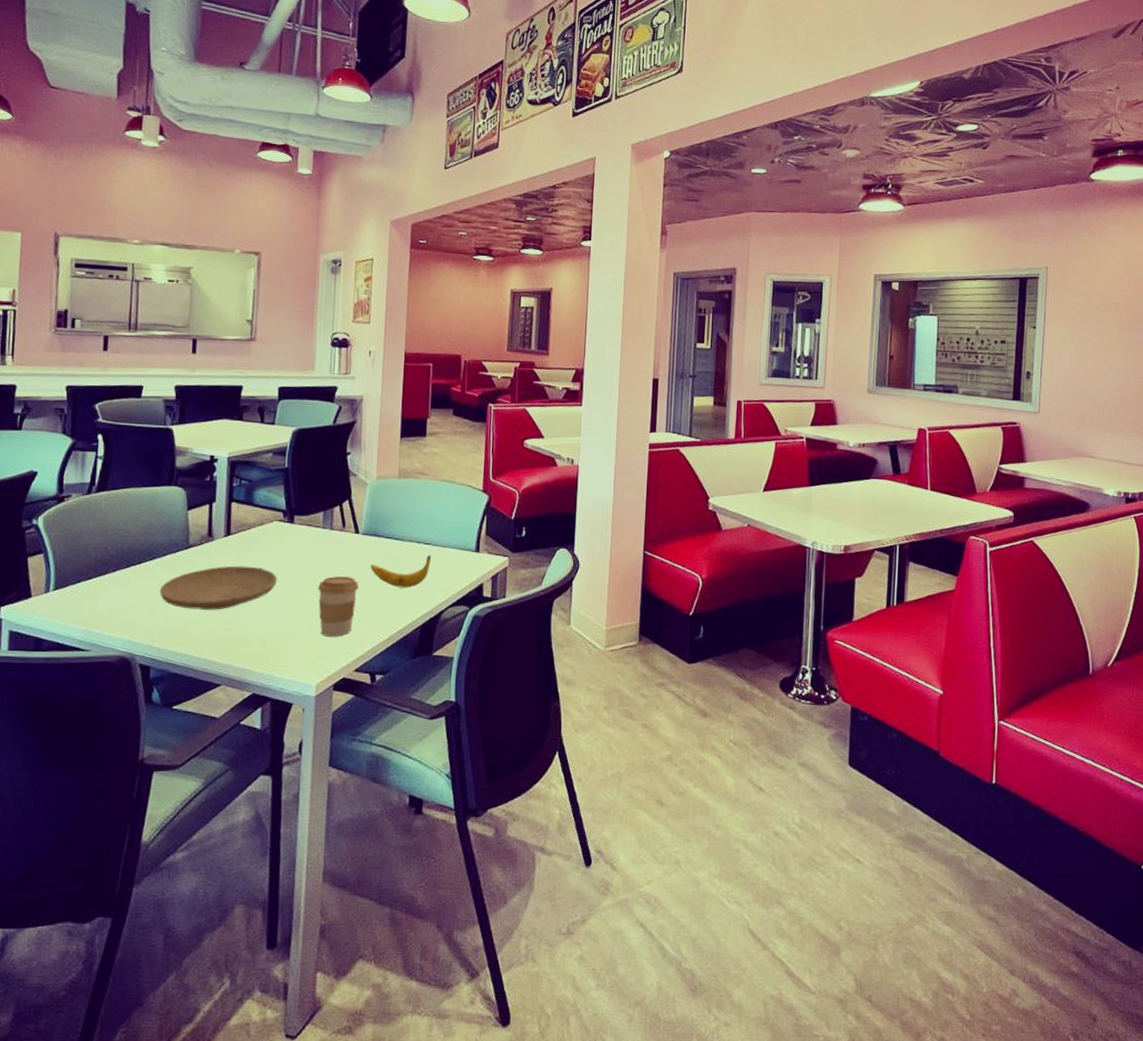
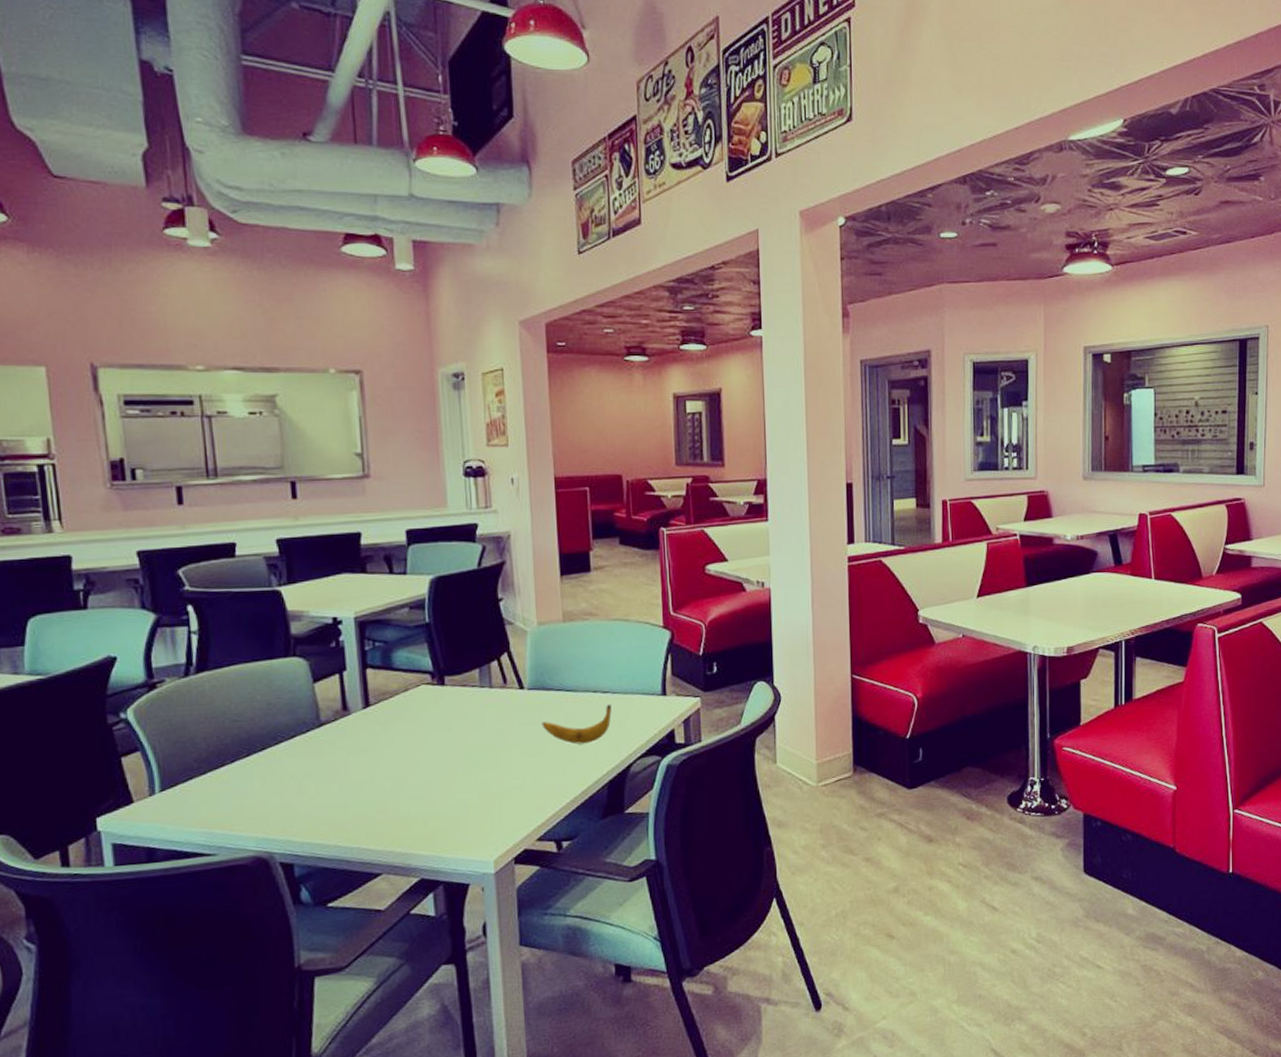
plate: present [159,565,277,611] -> none [292,738,433,795]
coffee cup: present [318,576,359,637] -> none [483,738,531,807]

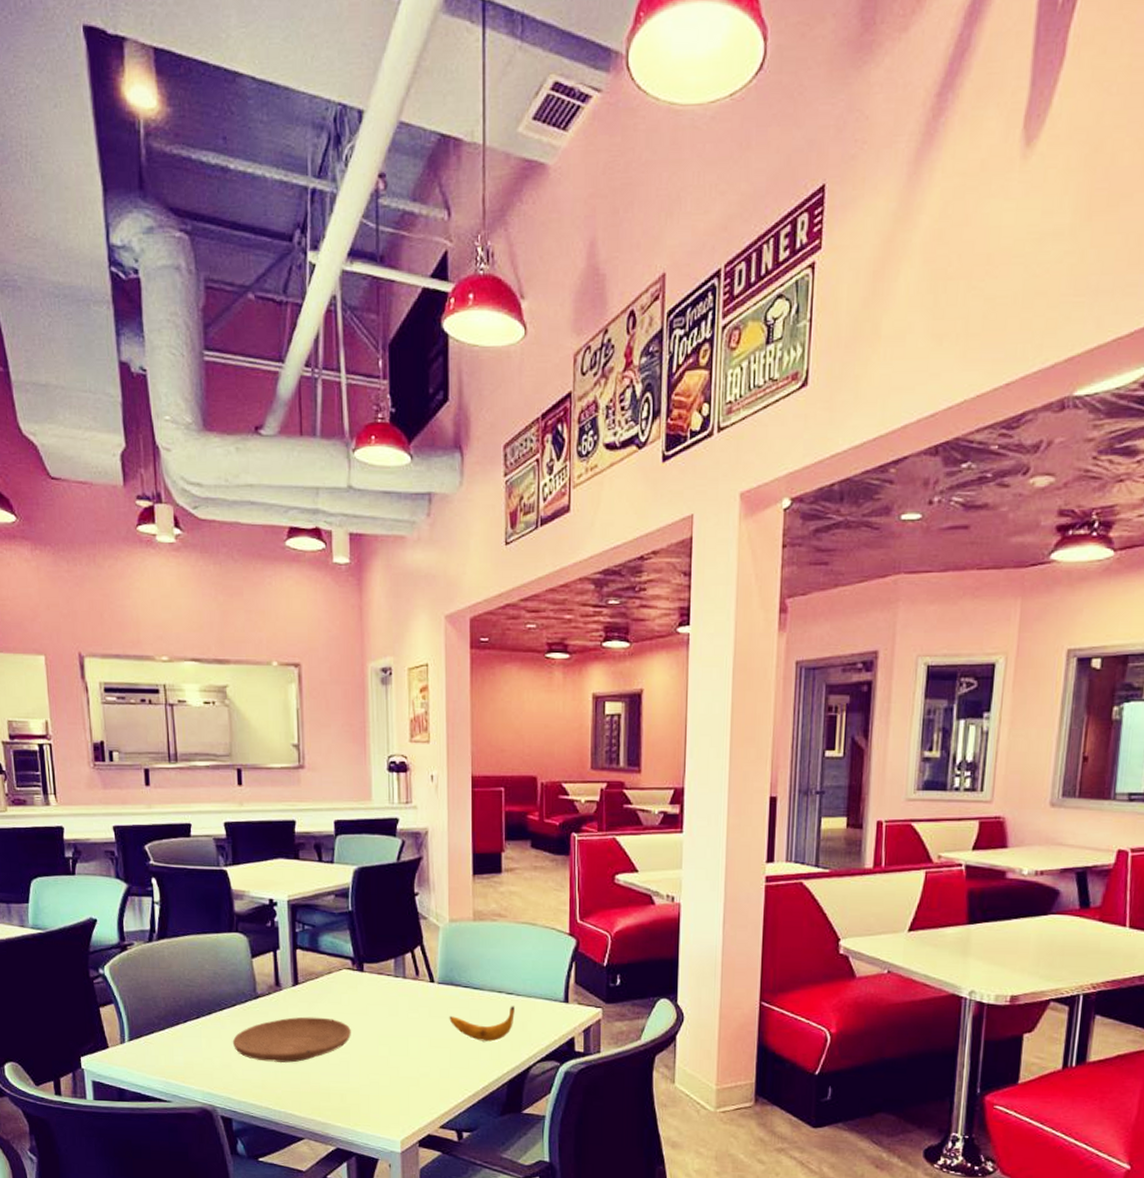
plate: none [292,738,433,795] -> present [232,1016,351,1064]

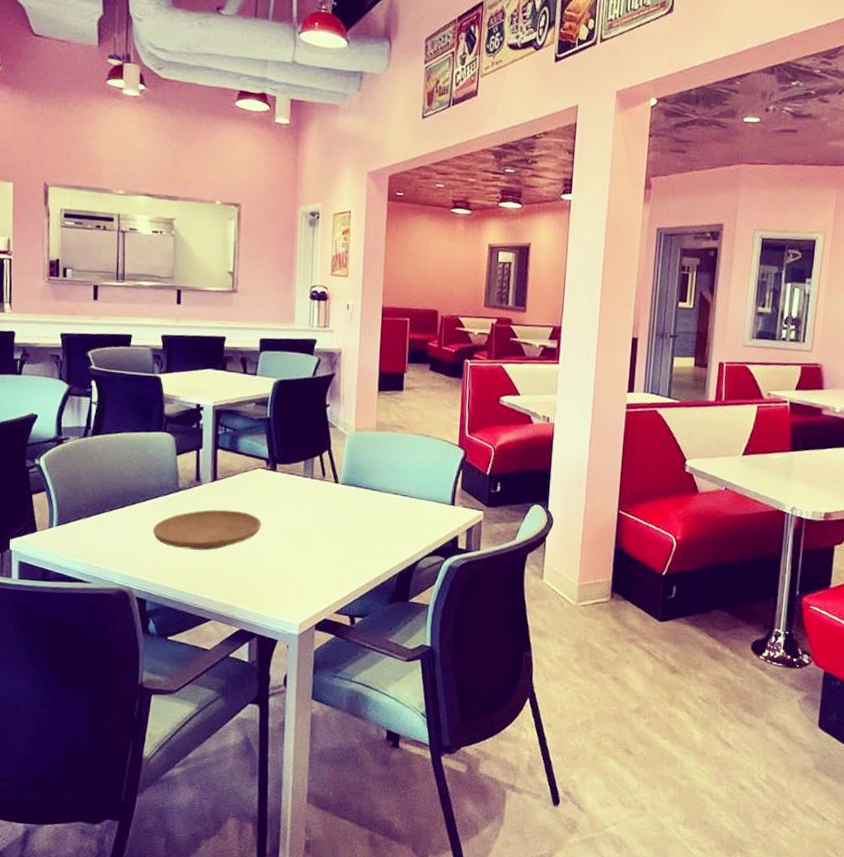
banana: present [449,1006,515,1042] -> none [349,506,408,537]

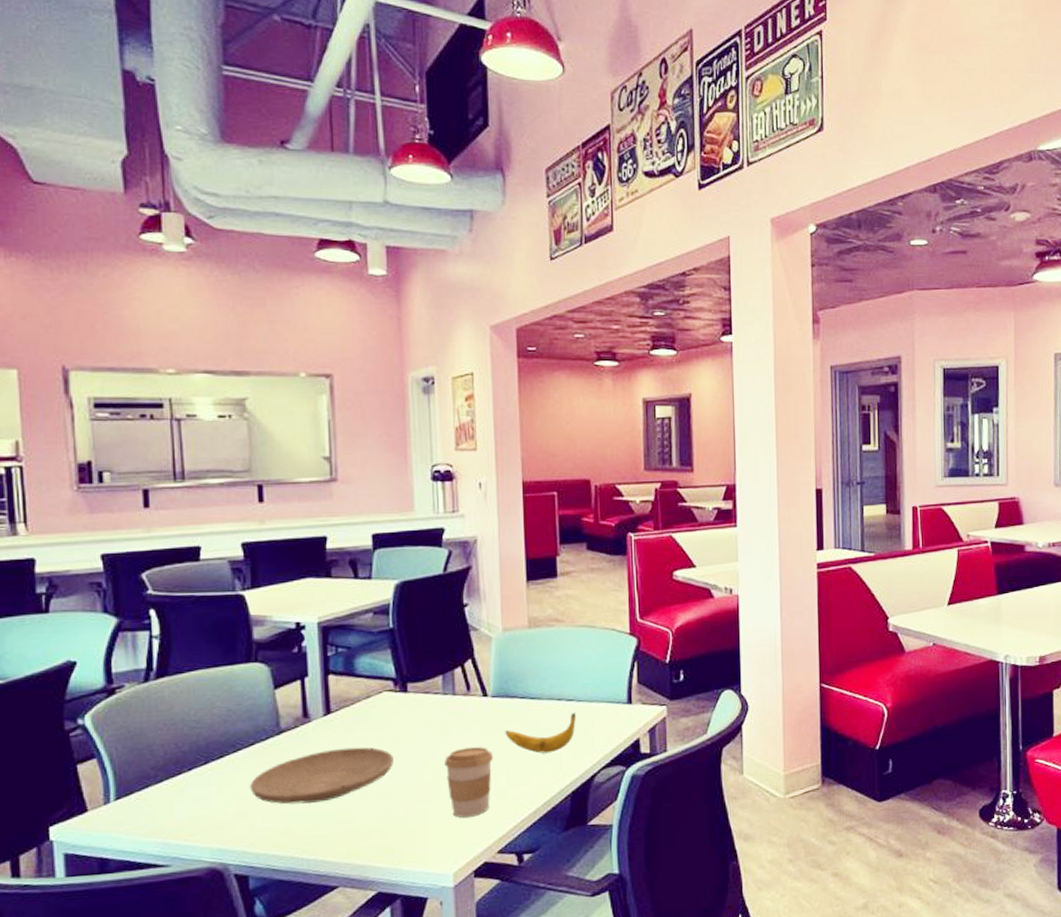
coffee cup: none [300,523,338,580] -> present [444,747,493,818]
banana: none [349,506,408,537] -> present [505,713,576,754]

